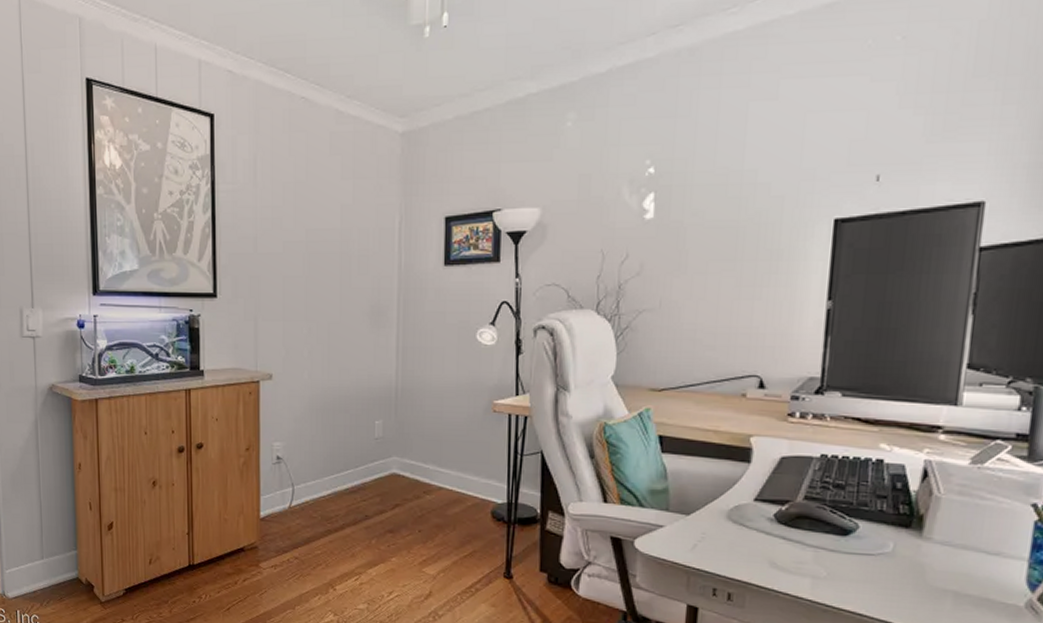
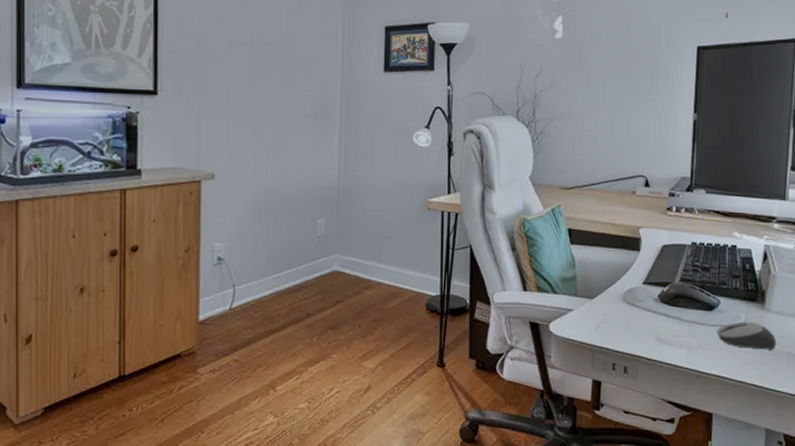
computer mouse: none [853,550,939,587] -> present [717,321,777,350]

